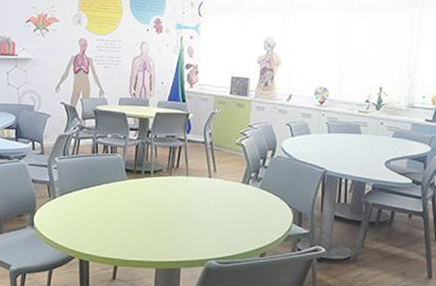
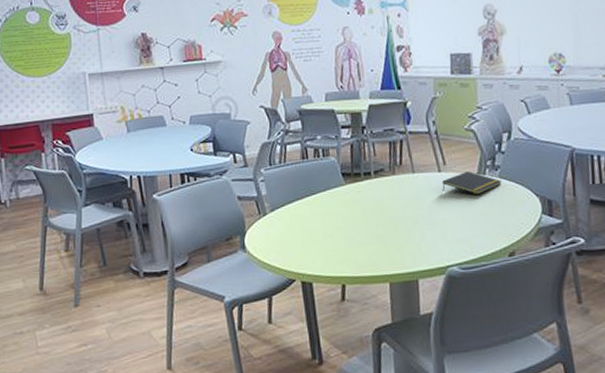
notepad: none [210,180,262,201] -> present [441,171,502,195]

